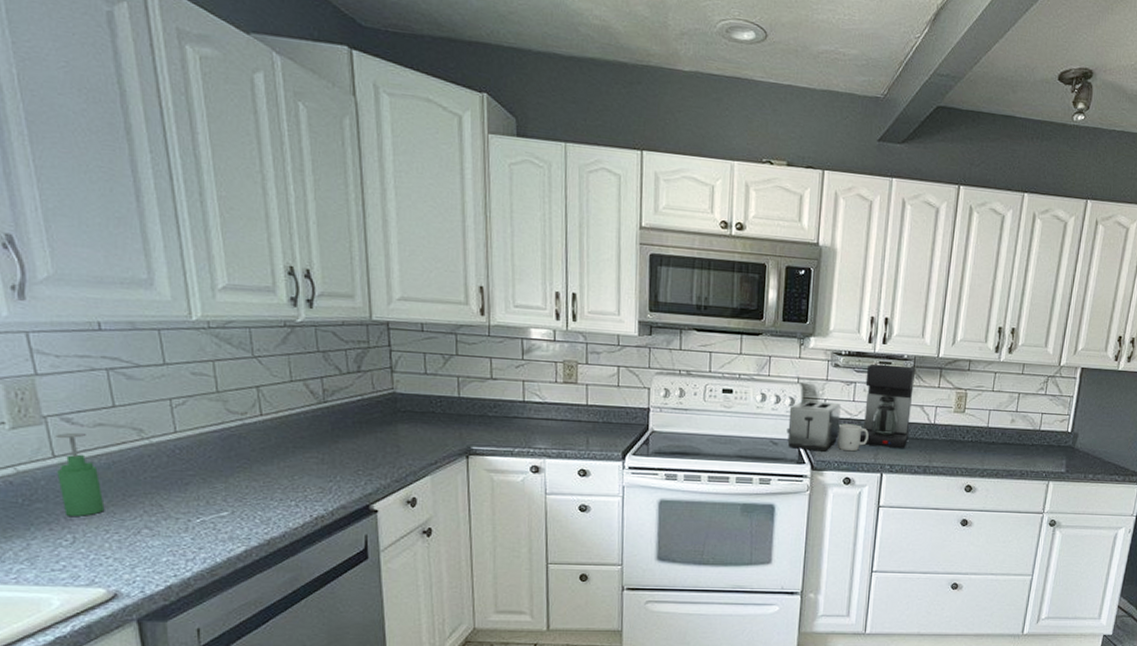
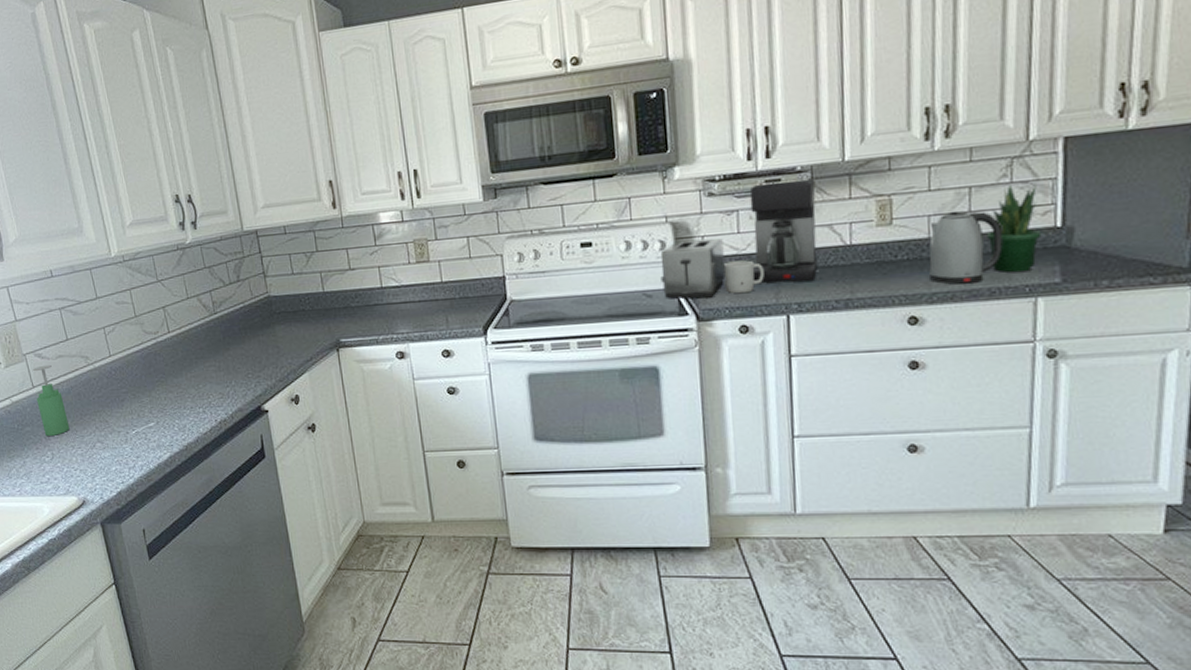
kettle: none [983,409,1036,465] -> present [928,210,1003,285]
planter: none [1024,396,1060,461] -> present [986,184,1040,272]

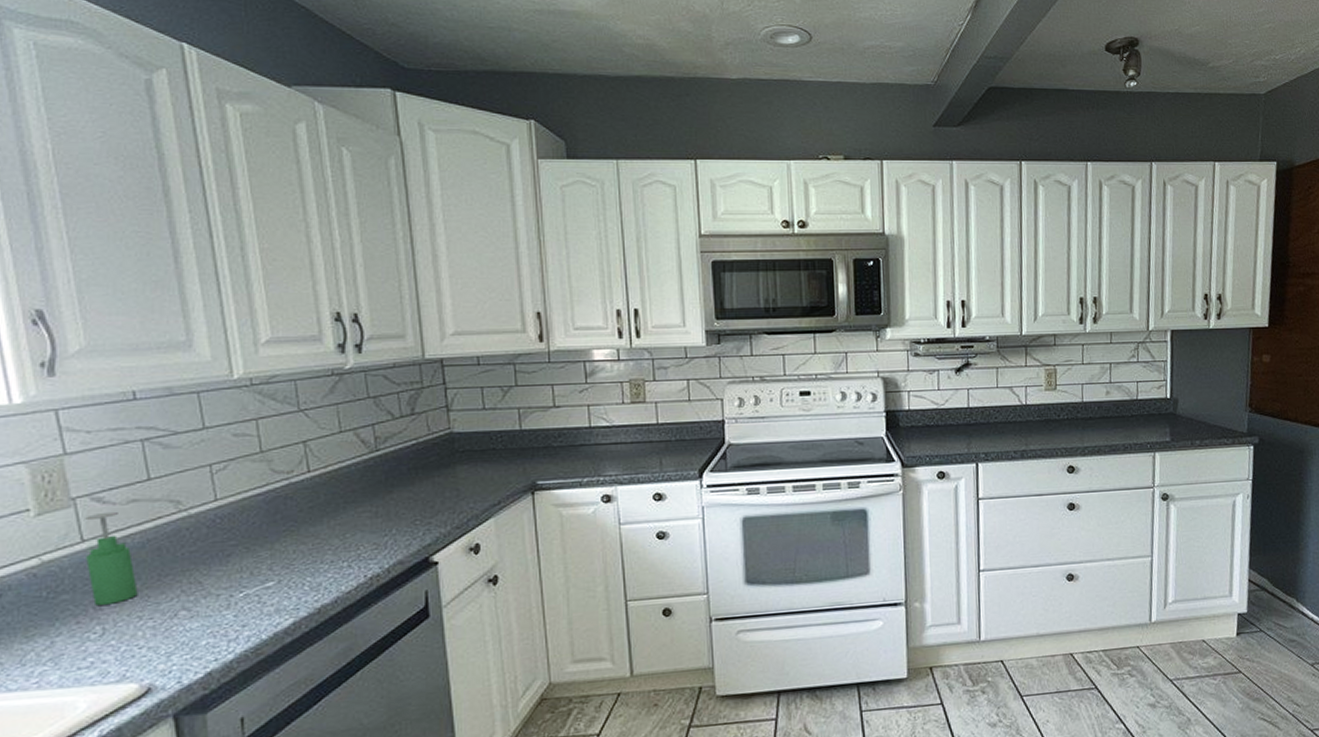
toaster: present [660,238,726,299] -> none [871,393,927,447]
mug: present [723,260,764,294] -> none [925,414,959,444]
coffee maker: present [749,177,819,283] -> none [948,346,1001,435]
kettle: present [928,210,1003,285] -> none [1082,381,1133,441]
planter: present [986,184,1040,272] -> none [1121,364,1157,432]

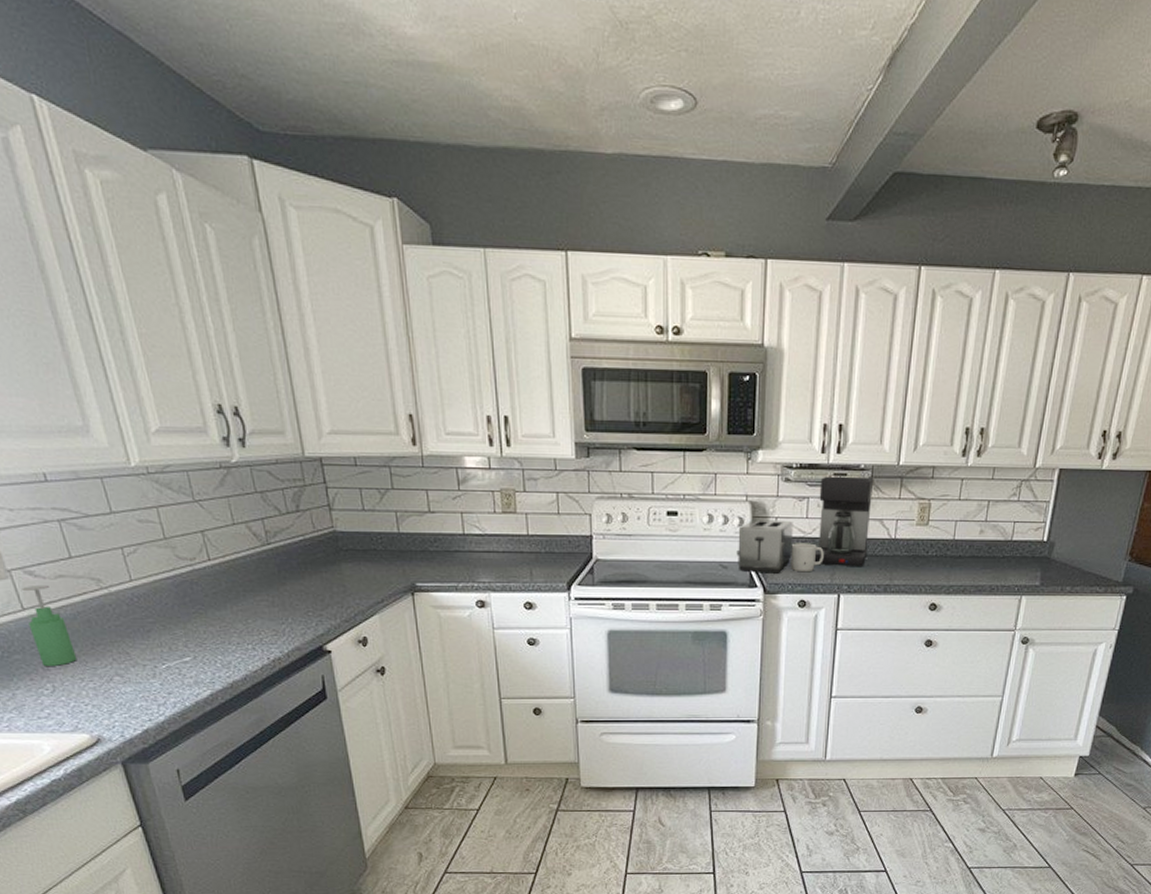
toaster: none [871,393,927,447] -> present [736,519,793,574]
mug: none [925,414,959,444] -> present [790,543,824,573]
coffee maker: none [948,346,1001,435] -> present [814,474,874,568]

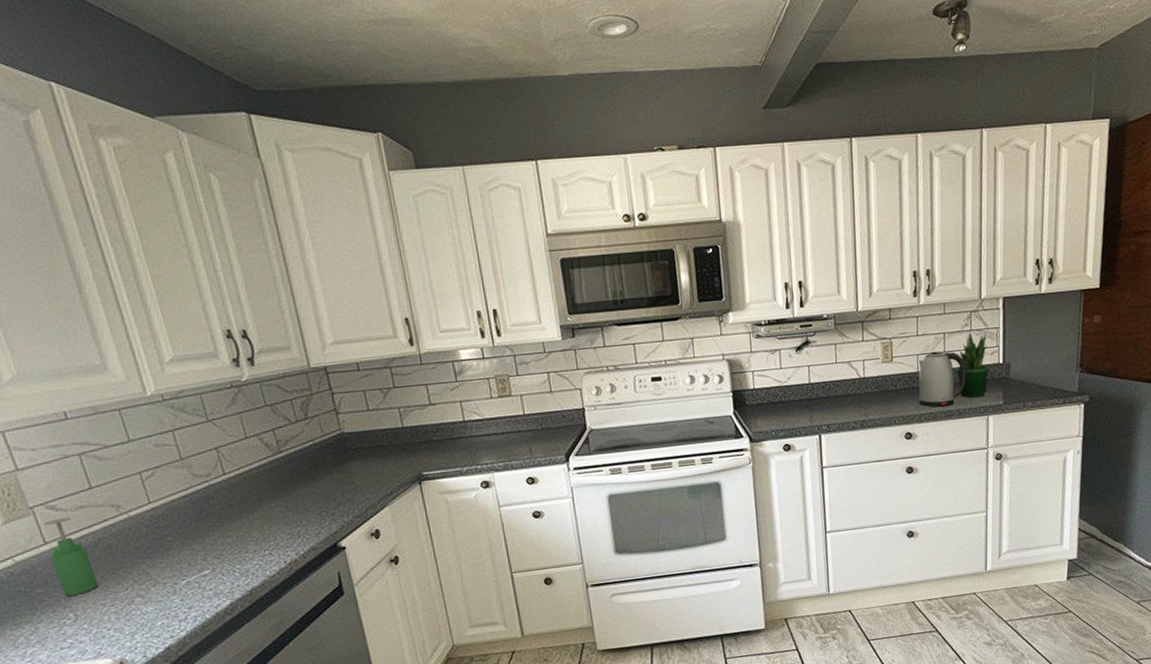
toaster: present [736,519,793,574] -> none [719,372,772,424]
mug: present [790,543,824,573] -> none [769,390,802,419]
coffee maker: present [814,474,874,568] -> none [788,323,841,409]
kettle: none [949,519,1007,580] -> present [918,351,966,408]
planter: none [994,503,1035,574] -> present [956,332,990,397]

